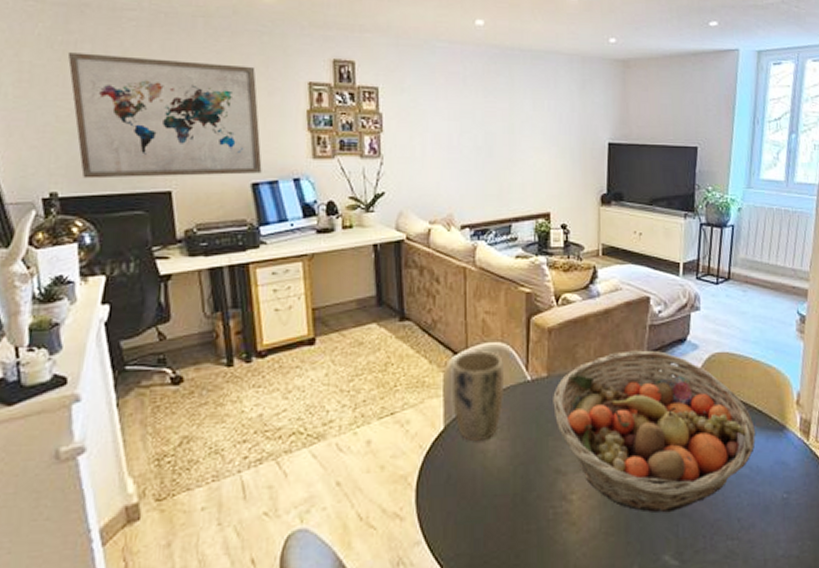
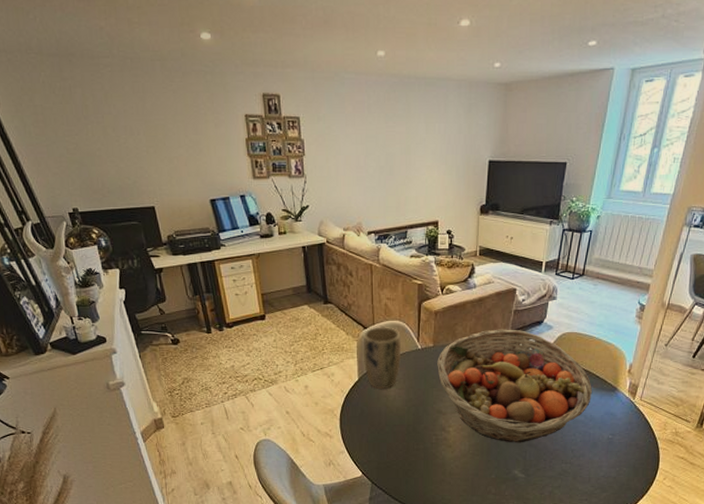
wall art: present [67,52,262,179] -> none [66,96,217,197]

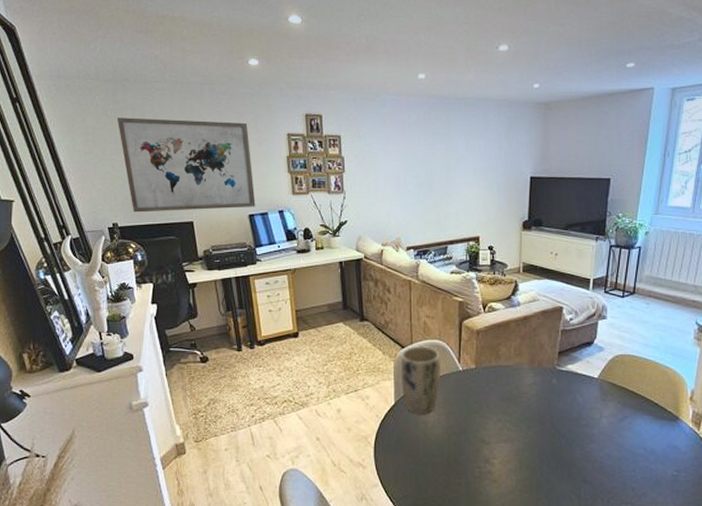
wall art: none [66,96,217,197] -> present [117,117,256,213]
fruit basket: present [437,329,593,443] -> none [480,350,652,479]

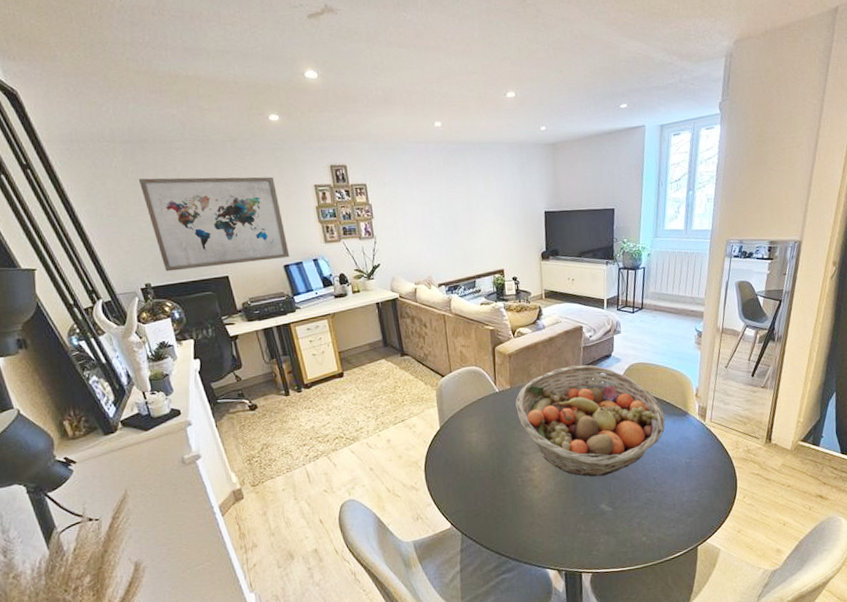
plant pot: present [400,346,442,414] -> none [441,373,480,436]
fruit basket: none [480,350,652,479] -> present [515,365,666,477]

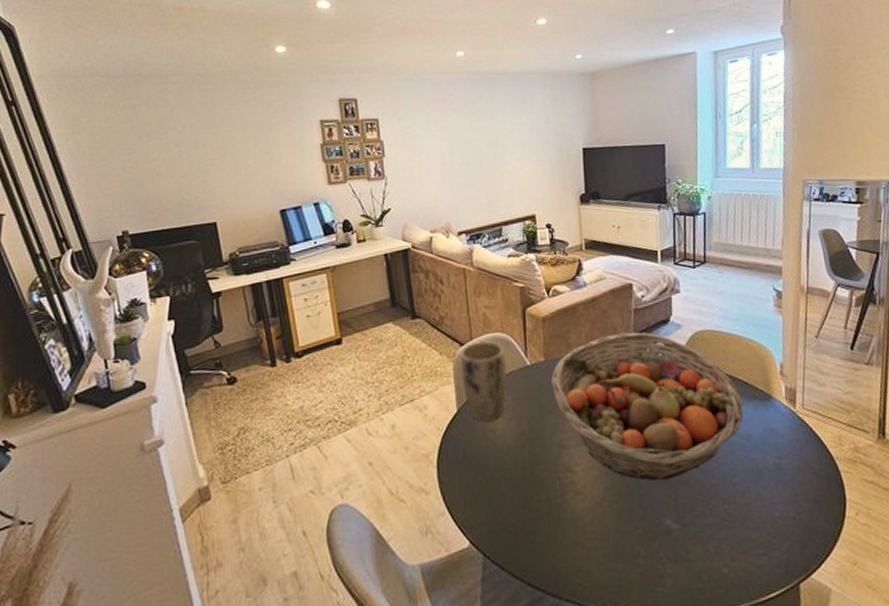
wall art: present [138,176,290,272] -> none [128,111,287,217]
plant pot: none [441,373,480,436] -> present [460,341,508,421]

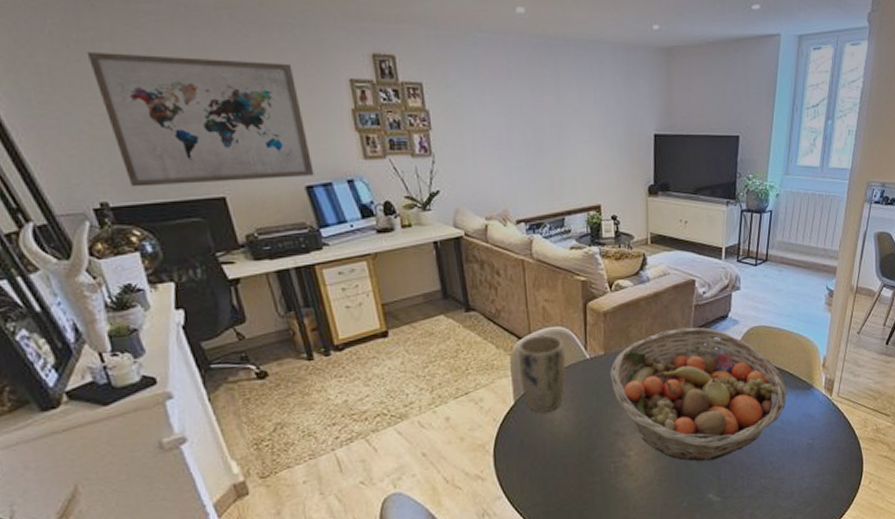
wall art: none [128,111,287,217] -> present [86,52,314,187]

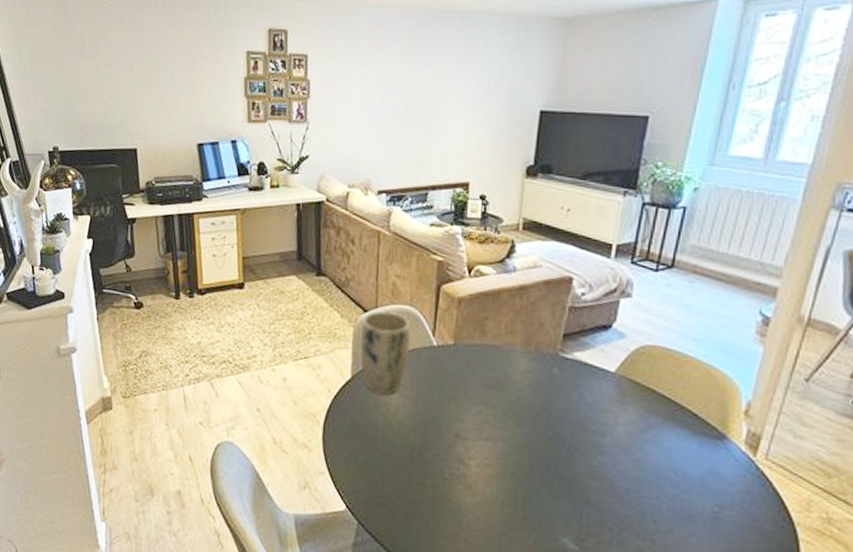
wall art: present [86,52,314,187] -> none [65,31,206,136]
fruit basket: present [610,327,788,462] -> none [457,330,688,498]

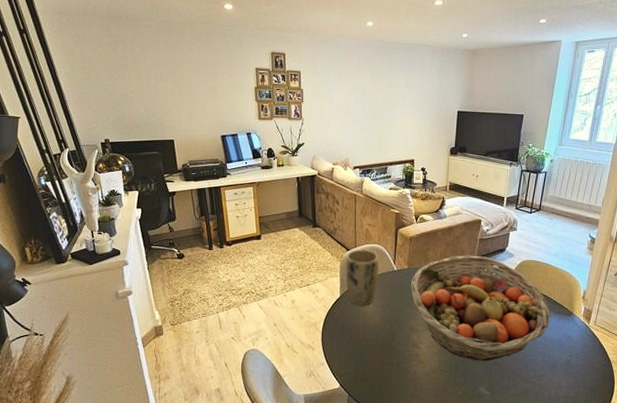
fruit basket: none [457,330,688,498] -> present [411,255,551,362]

